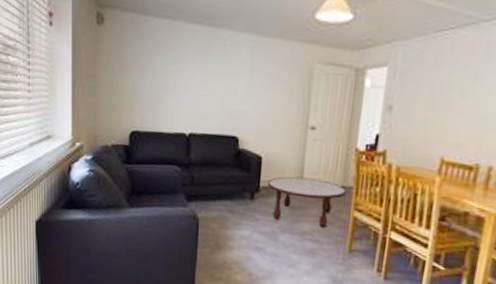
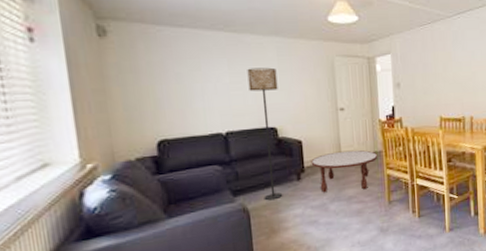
floor lamp: none [214,68,248,215] -> present [247,67,283,201]

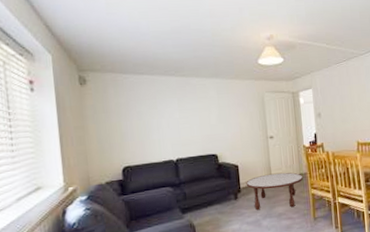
floor lamp: present [247,67,283,201] -> none [193,104,223,218]

